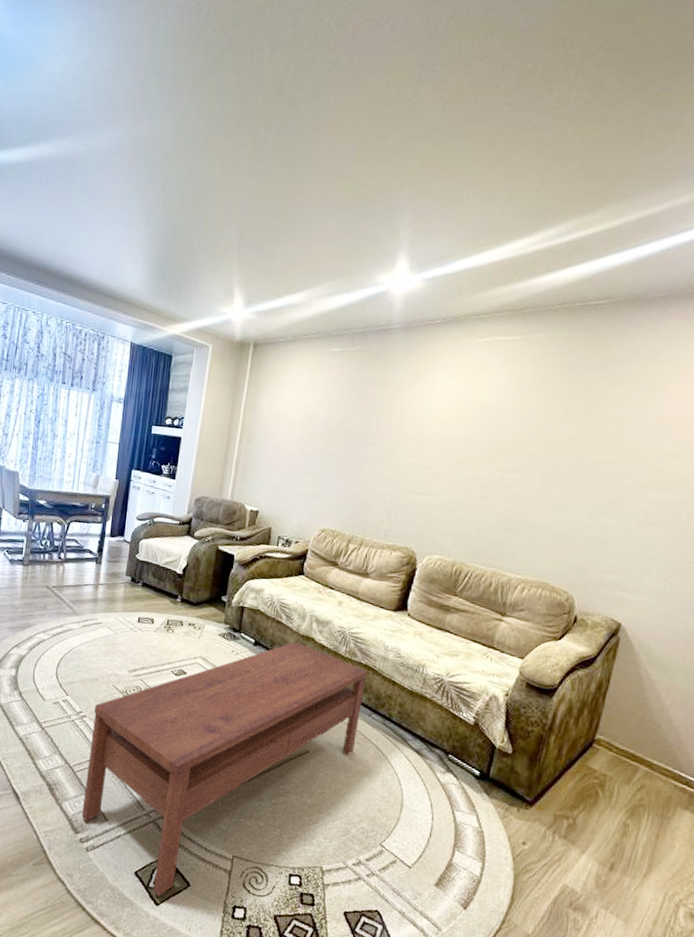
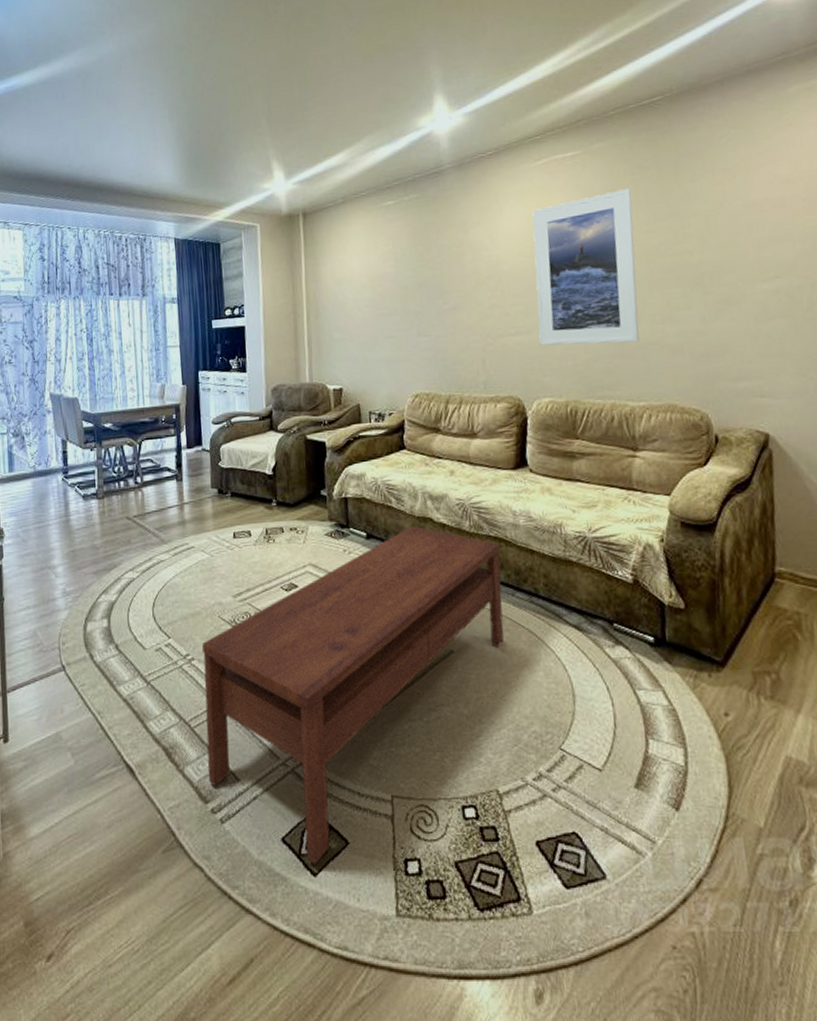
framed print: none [442,381,558,523] -> present [532,189,639,346]

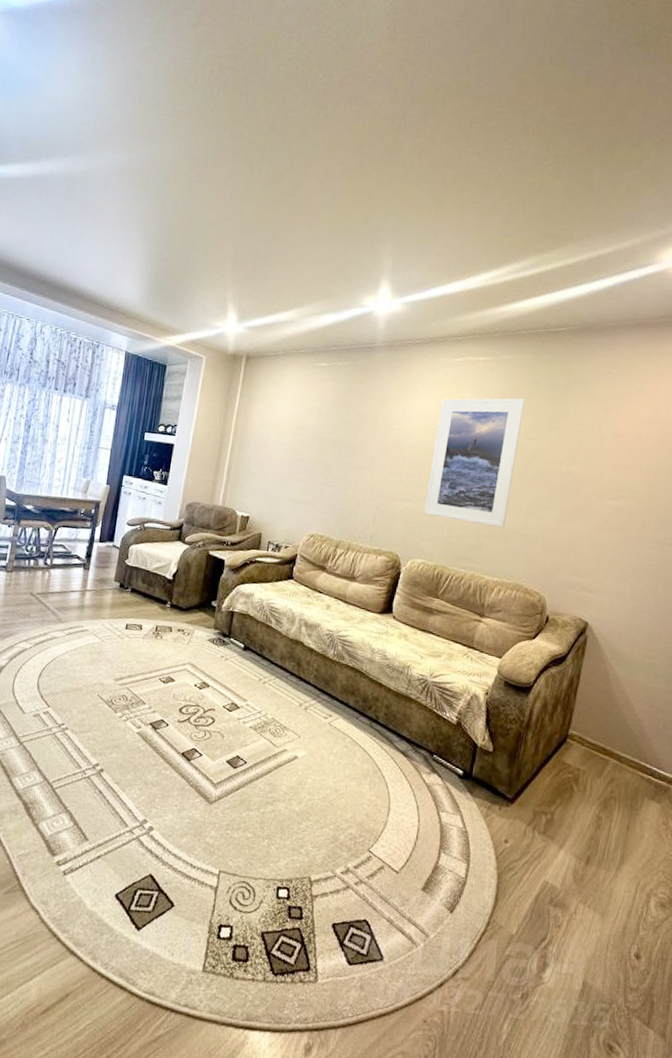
coffee table: present [201,526,504,864] -> none [59,646,355,920]

